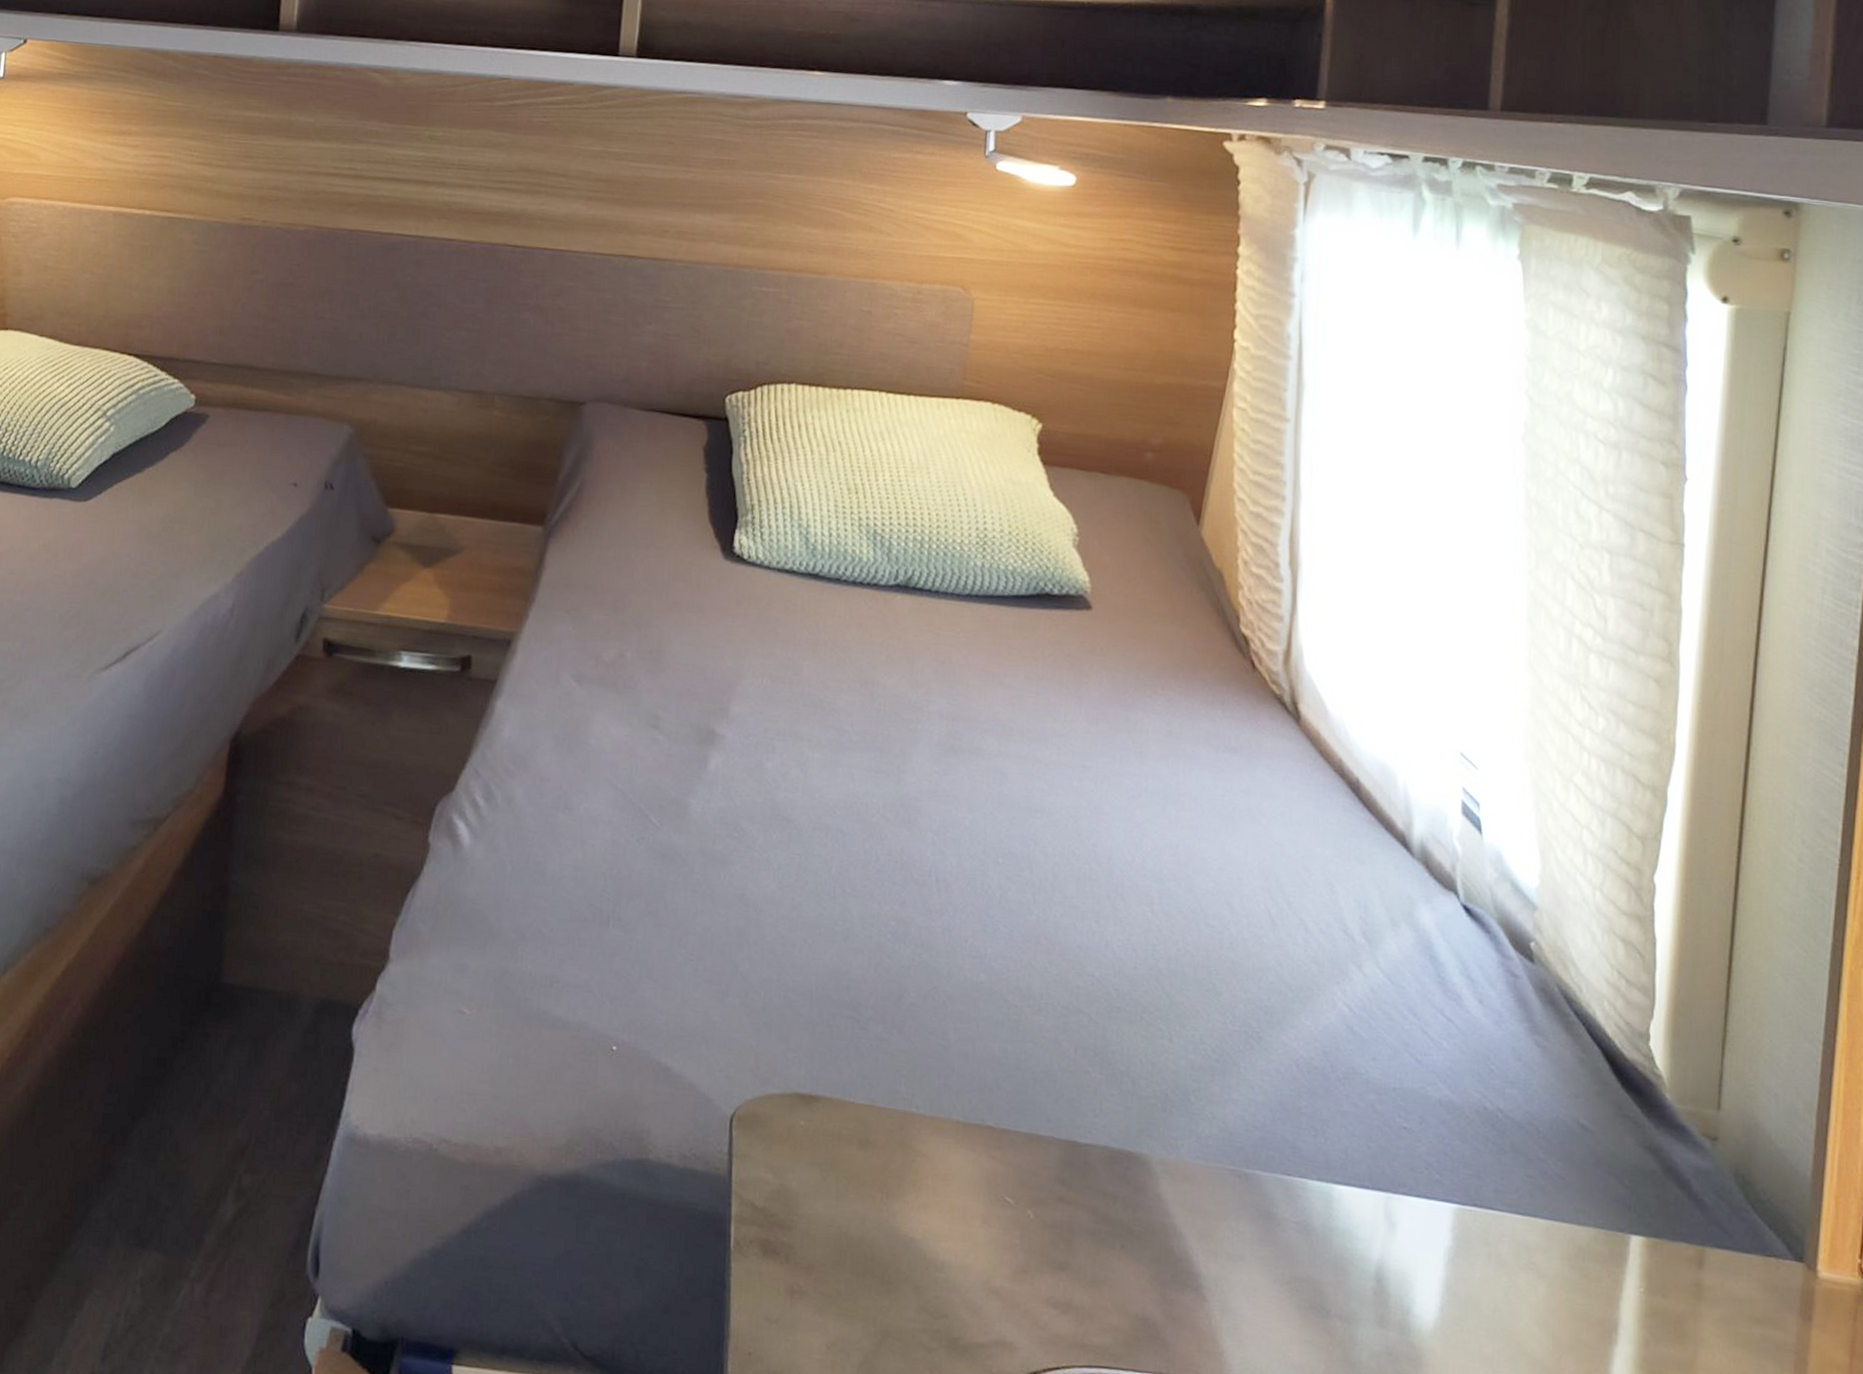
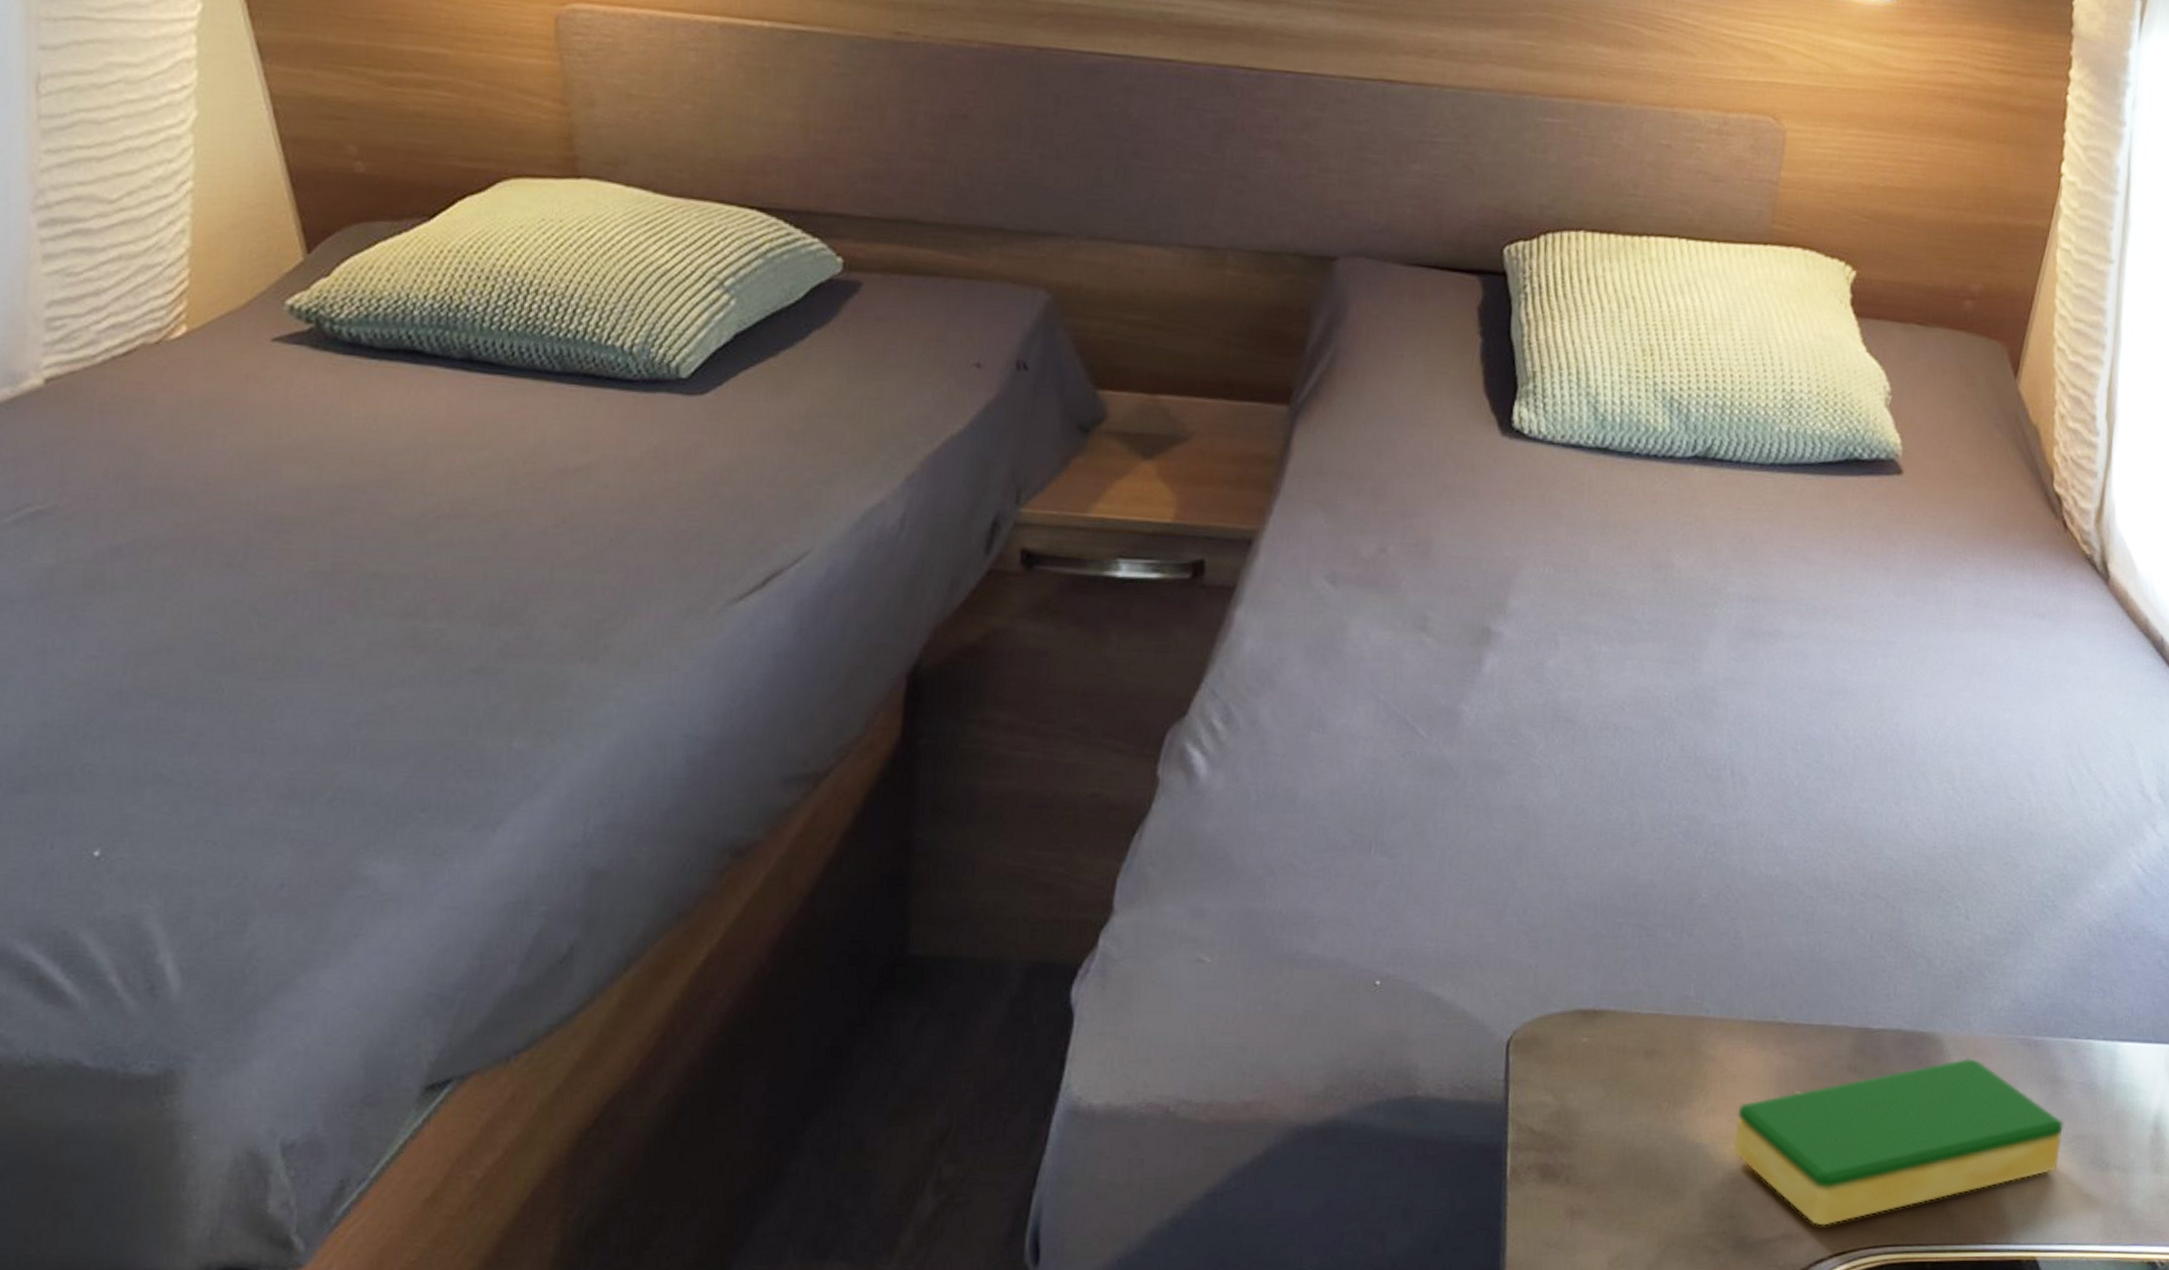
dish sponge: none [946,1183,1280,1338] -> present [1734,1059,2065,1226]

